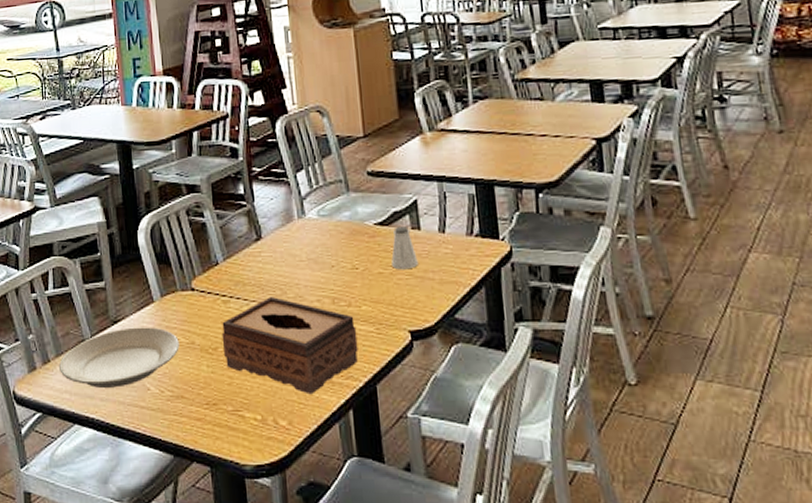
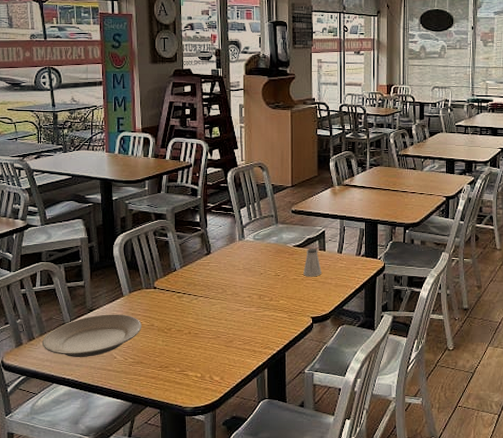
tissue box: present [221,297,358,395] -> none [175,294,275,359]

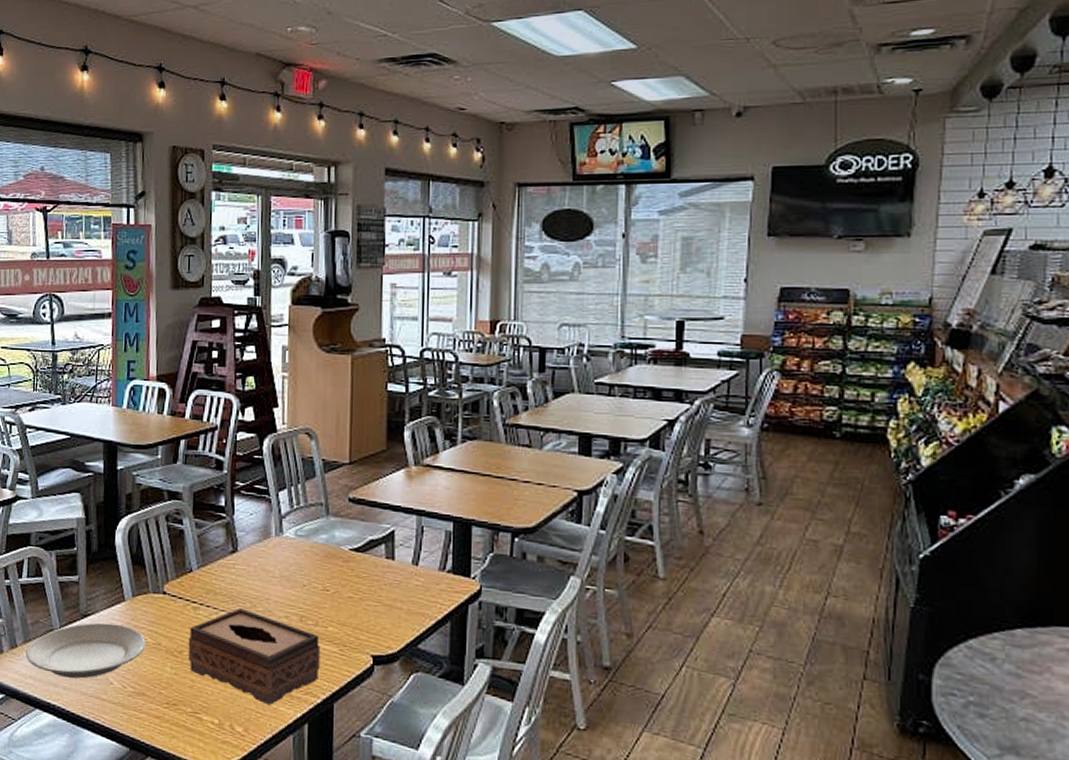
tissue box: none [175,294,275,359] -> present [188,608,321,706]
saltshaker: present [303,247,322,277] -> none [362,554,388,597]

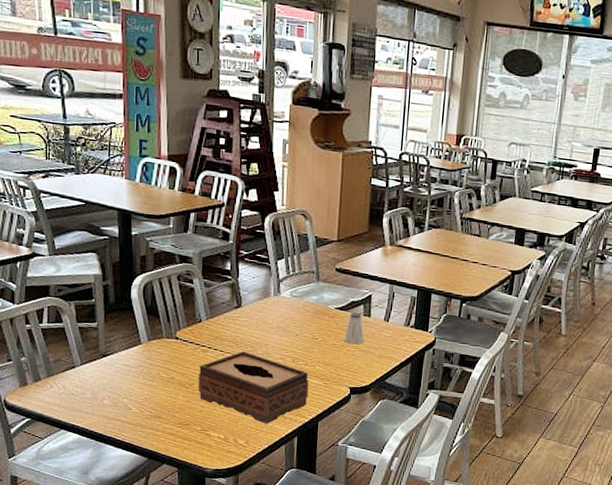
plate: present [26,622,146,679] -> none [50,361,161,406]
saltshaker: none [362,554,388,597] -> present [344,312,365,345]

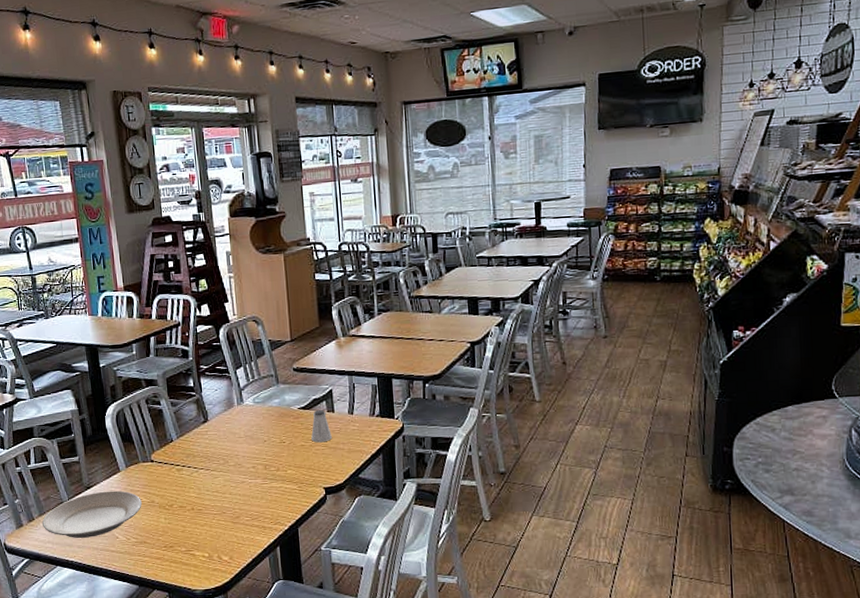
plate: none [50,361,161,406] -> present [42,490,142,538]
tissue box: present [198,351,309,424] -> none [176,465,284,537]

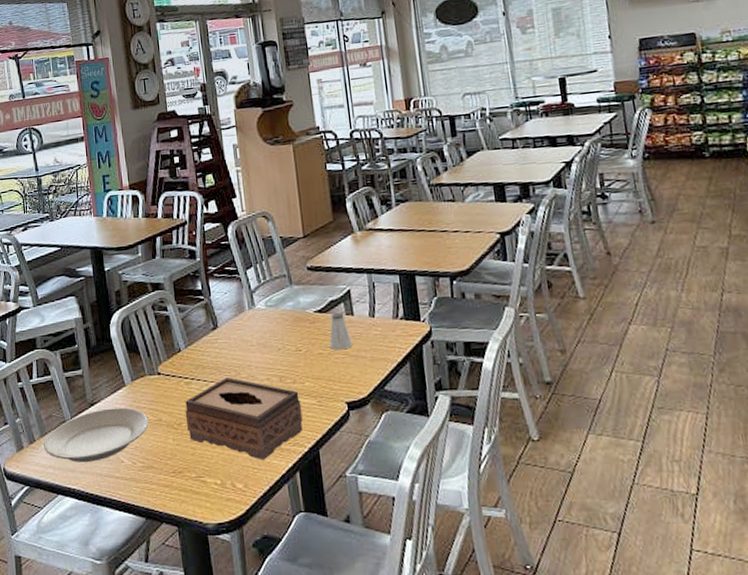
tissue box: none [176,465,284,537] -> present [185,377,303,461]

